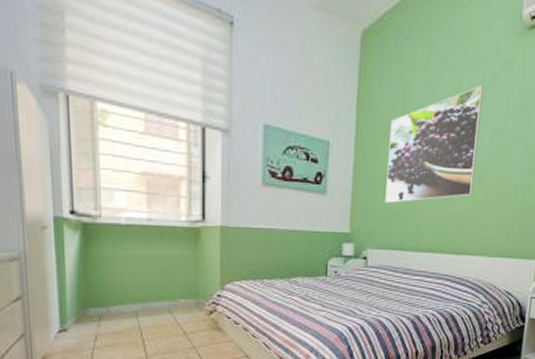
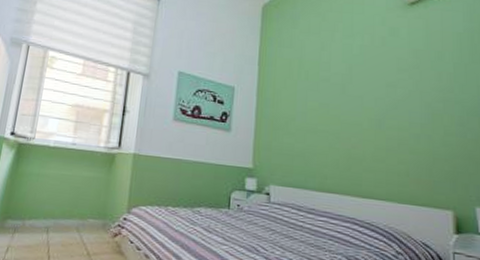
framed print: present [385,85,484,203] -> none [286,46,374,144]

